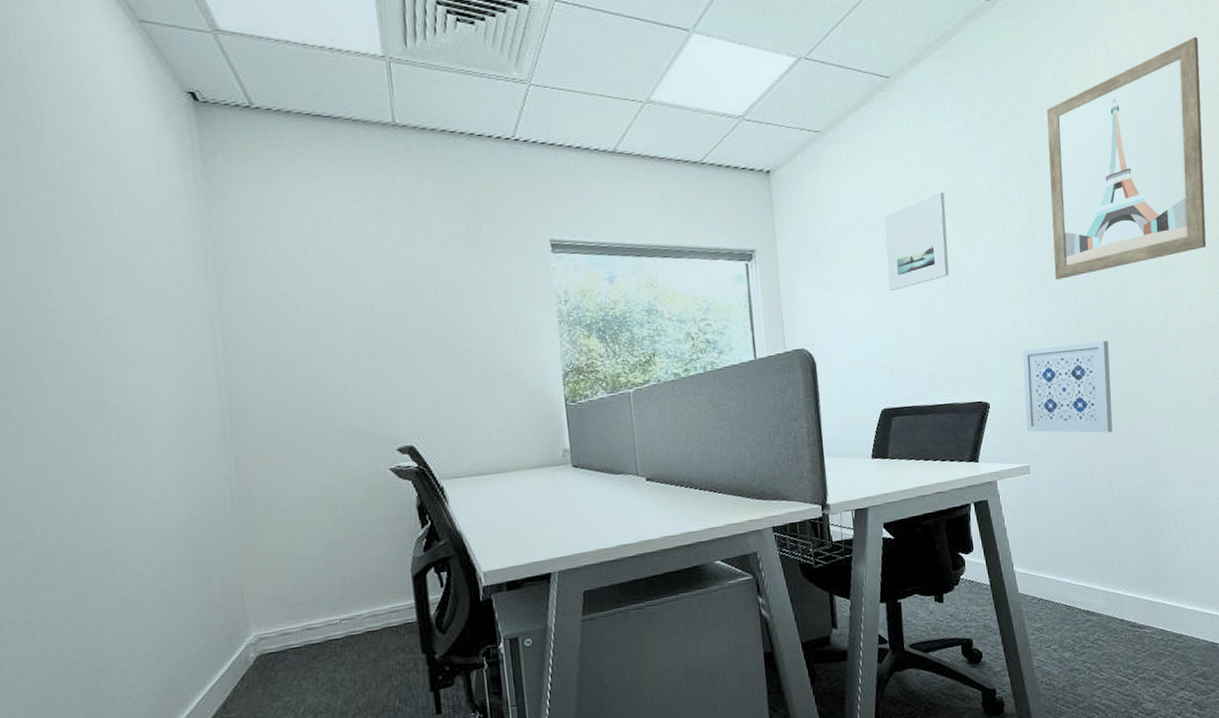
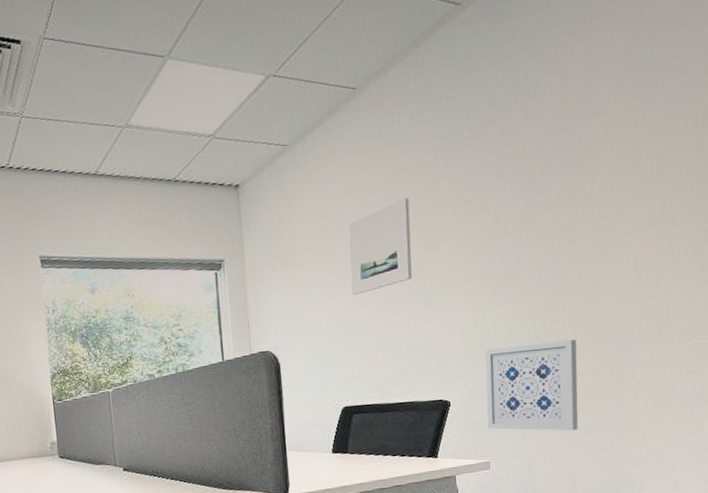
wall art: present [1046,36,1207,279] -> none [517,24,688,280]

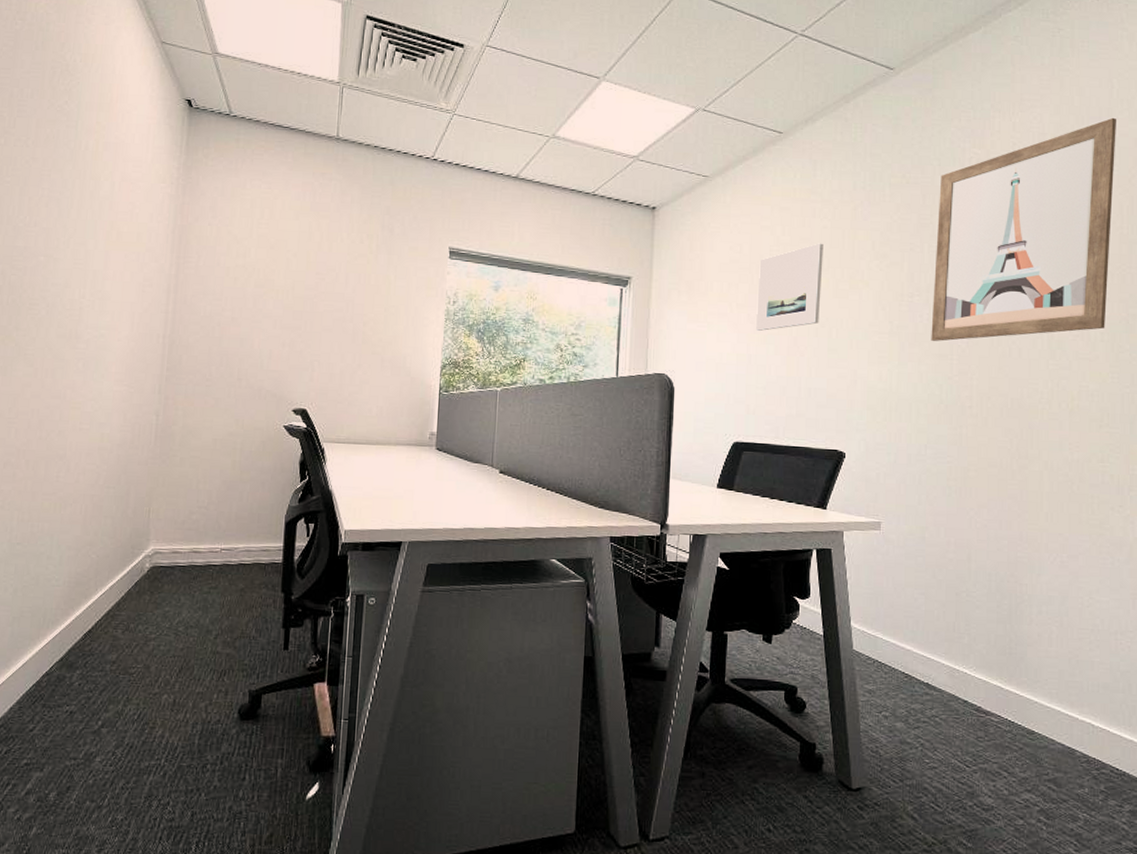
wall art: present [485,339,578,431] -> none [882,405,983,503]
wall art: none [517,24,688,280] -> present [931,117,1116,341]

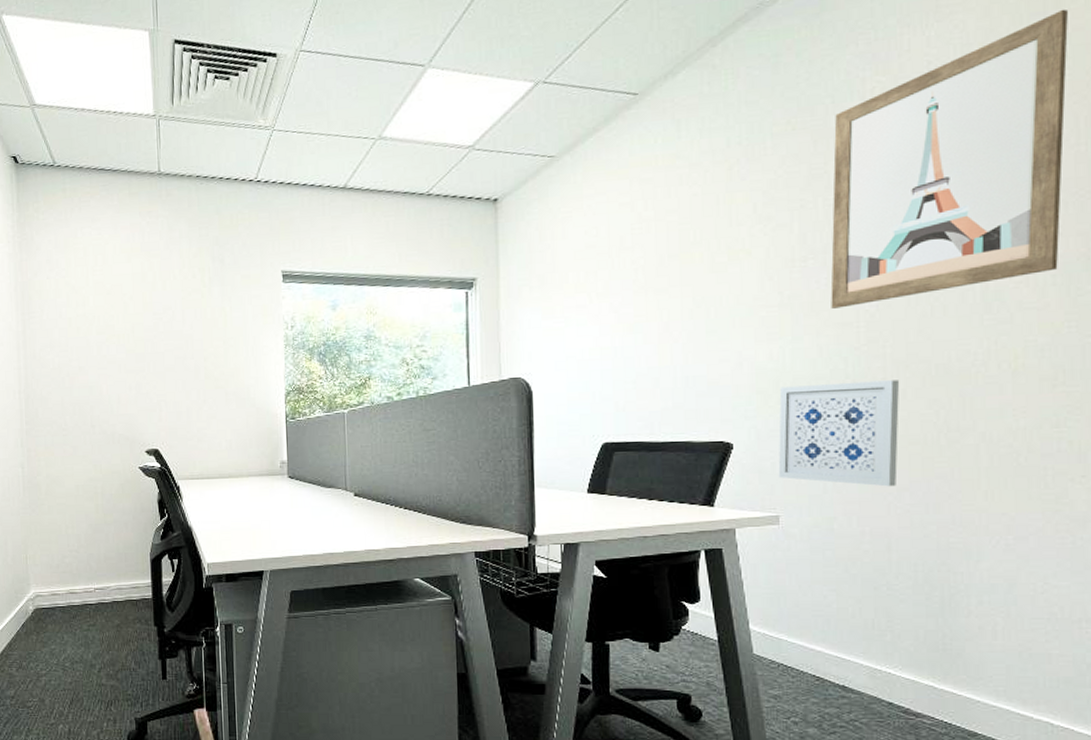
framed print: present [756,243,824,331] -> none [619,213,695,320]
wall art: none [882,405,983,503] -> present [778,380,900,487]

